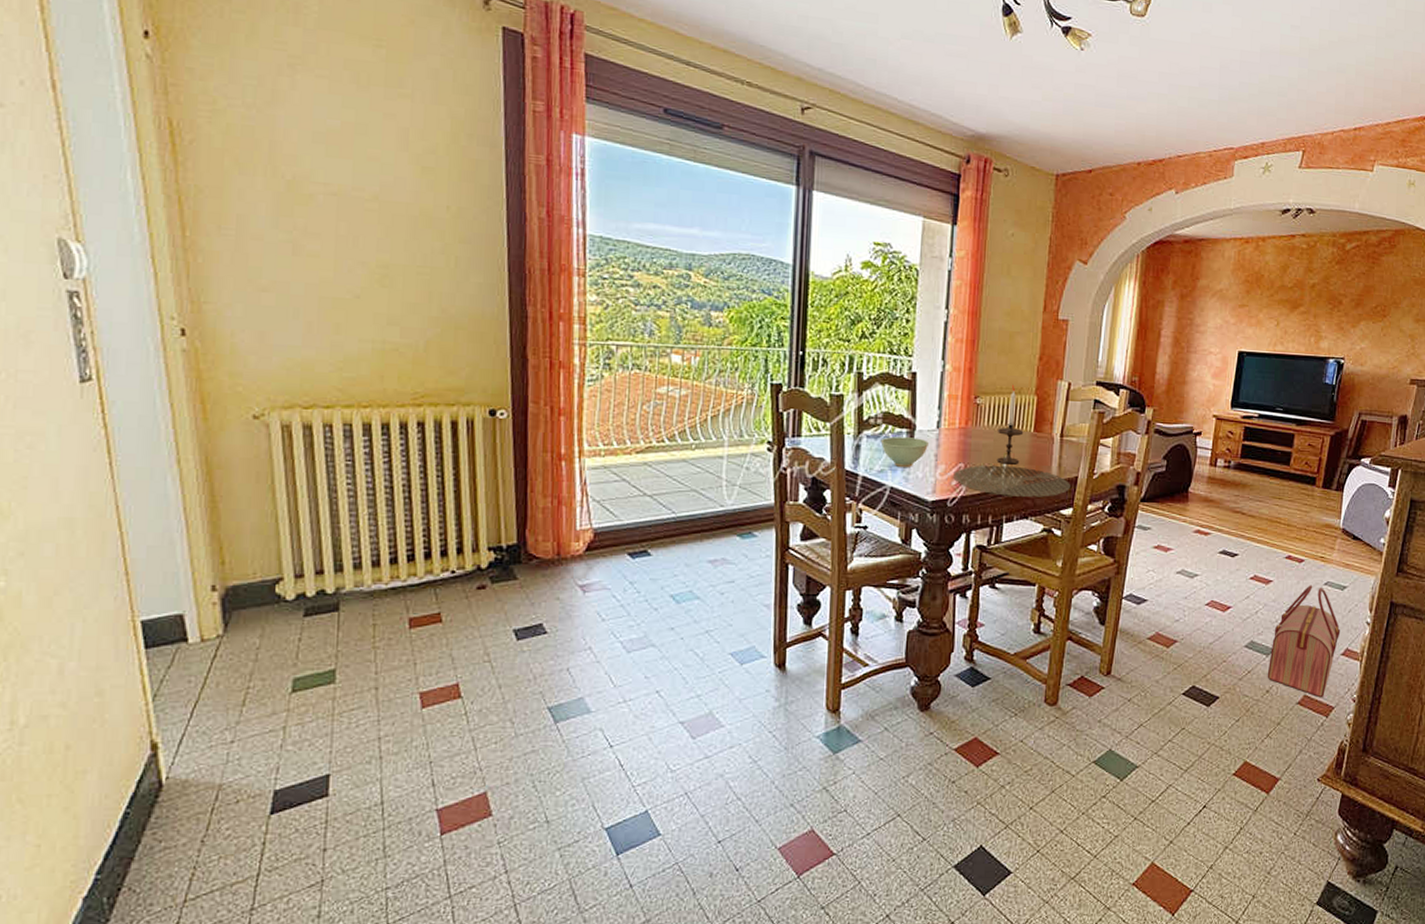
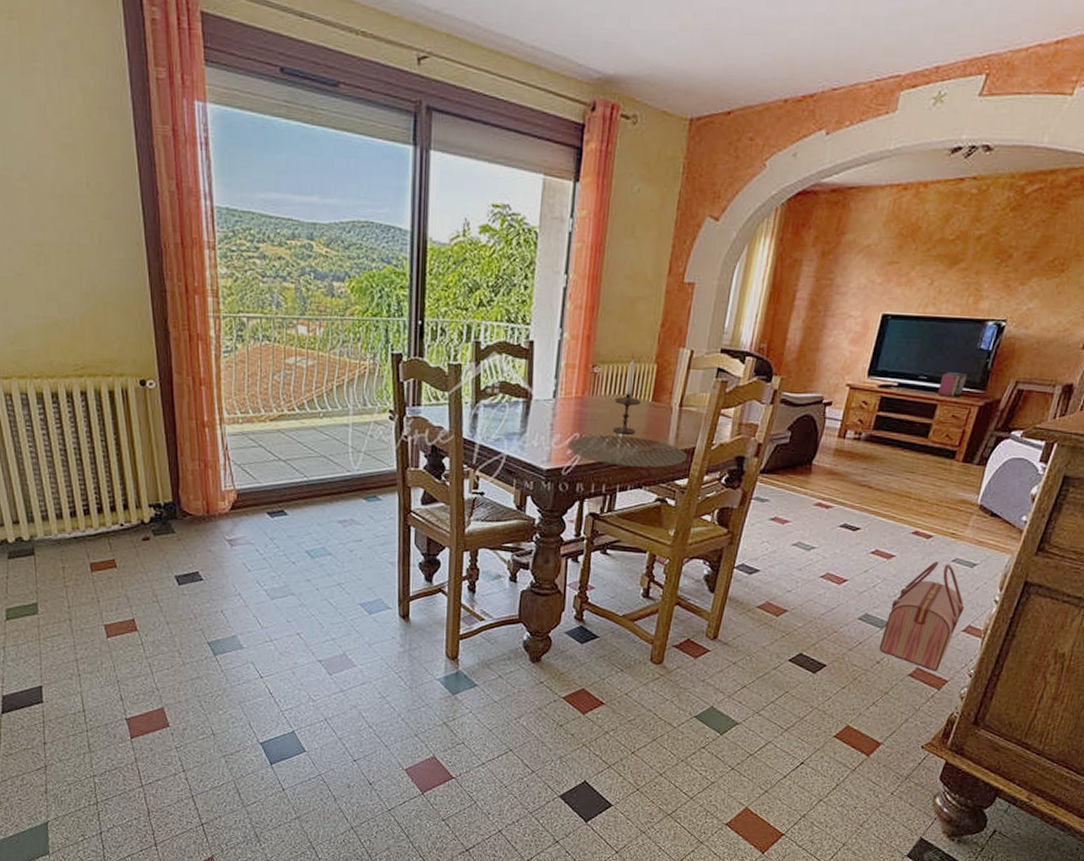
bowl: present [880,436,930,467] -> none [497,406,546,436]
books: none [1293,404,1318,429] -> present [936,372,968,399]

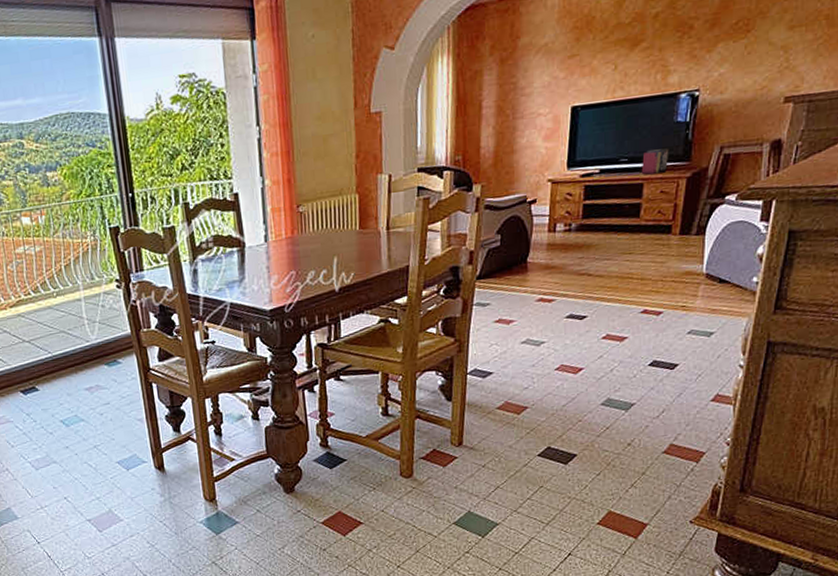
place mat: present [568,434,687,468] -> none [286,264,403,296]
candlestick: present [612,352,642,436] -> none [324,186,349,266]
handbag: present [879,561,965,671] -> none [627,336,709,445]

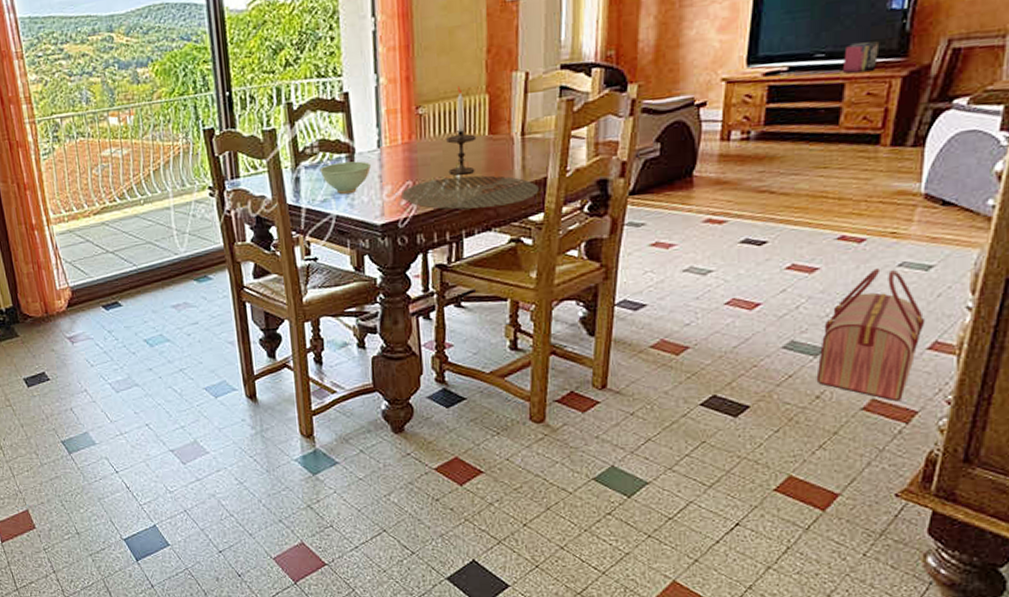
bowl: none [214,254,260,284] -> present [319,161,372,194]
place mat: none [286,264,403,296] -> present [401,175,539,210]
candlestick: none [324,186,349,266] -> present [446,85,477,176]
handbag: none [627,336,709,445] -> present [816,268,926,402]

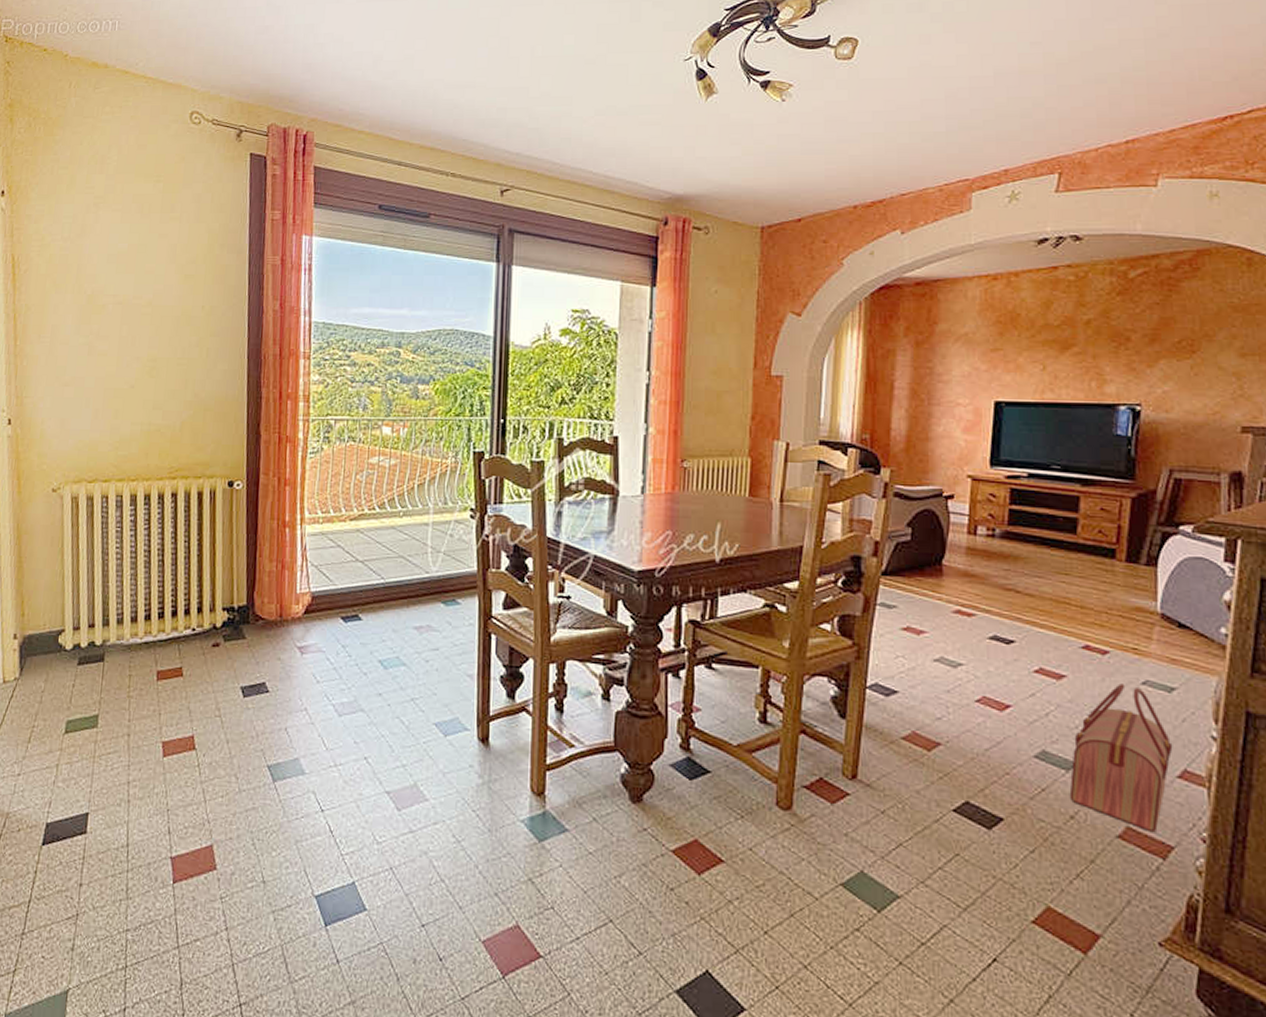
bowl: present [319,161,372,194] -> none [582,503,634,535]
place mat: present [401,175,539,210] -> none [661,532,795,569]
candlestick: present [446,85,477,176] -> none [708,446,737,534]
books: present [842,41,880,74] -> none [1076,461,1109,490]

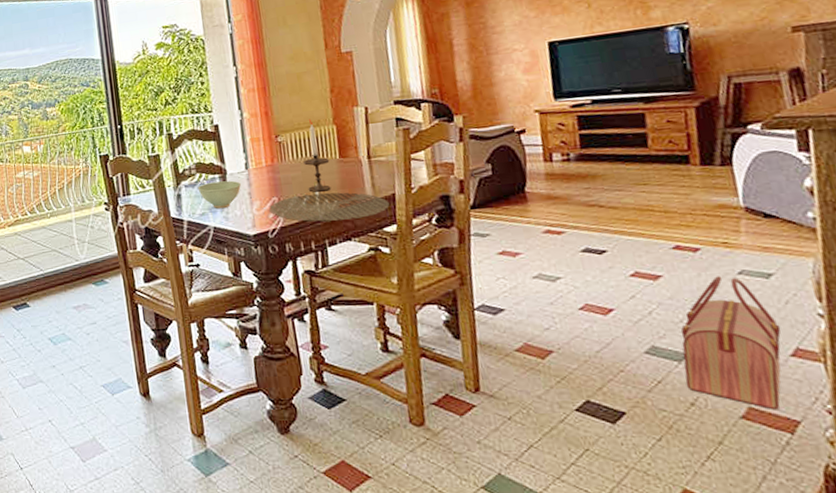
bowl: none [582,503,634,535] -> present [197,180,242,208]
place mat: none [661,532,795,569] -> present [269,192,390,222]
candlestick: none [708,446,737,534] -> present [304,118,330,193]

